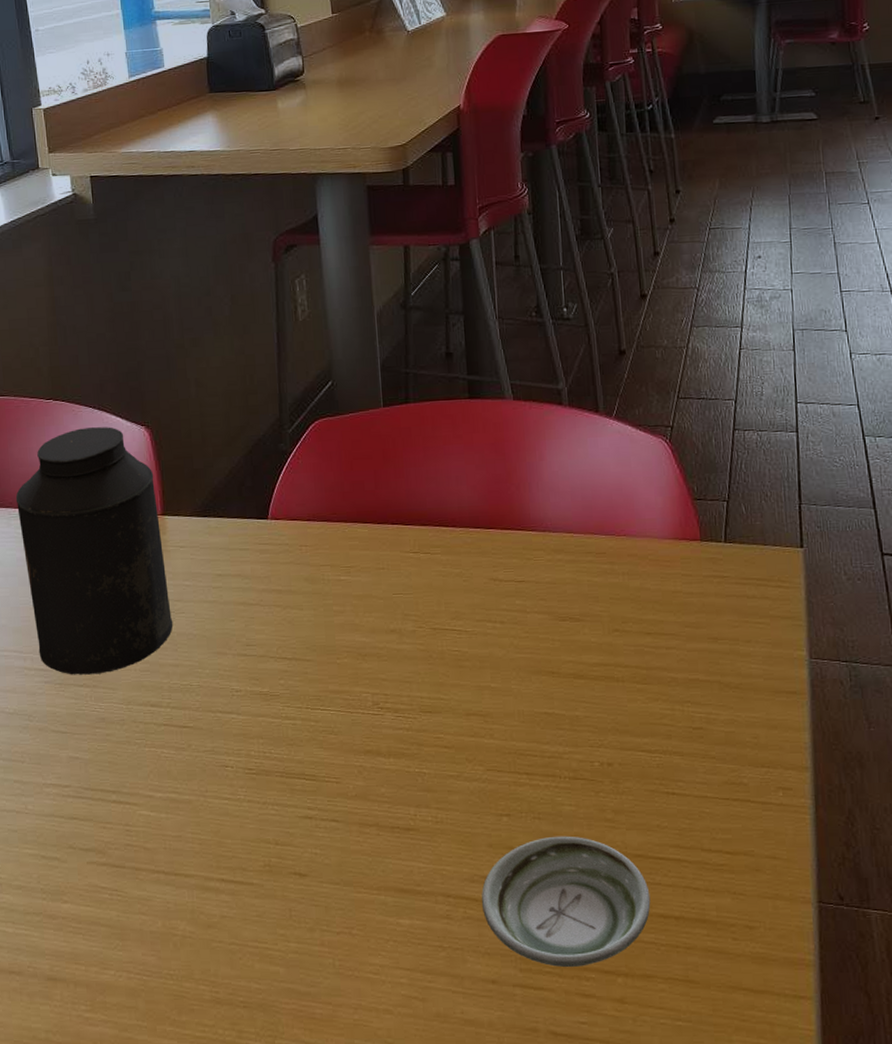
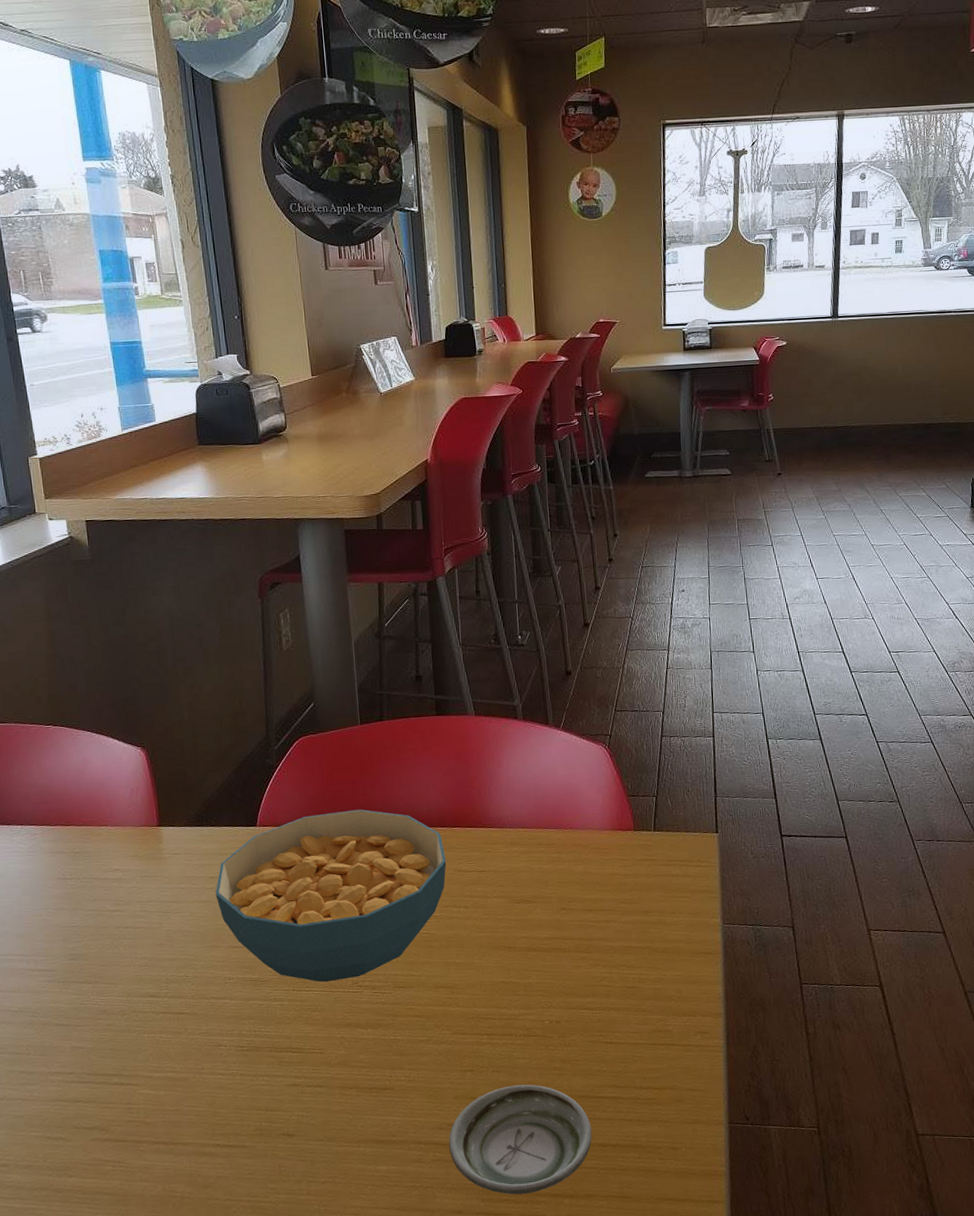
canister: present [15,427,173,675] -> none [17,748,170,974]
cereal bowl: none [222,504,480,701] -> present [215,809,447,982]

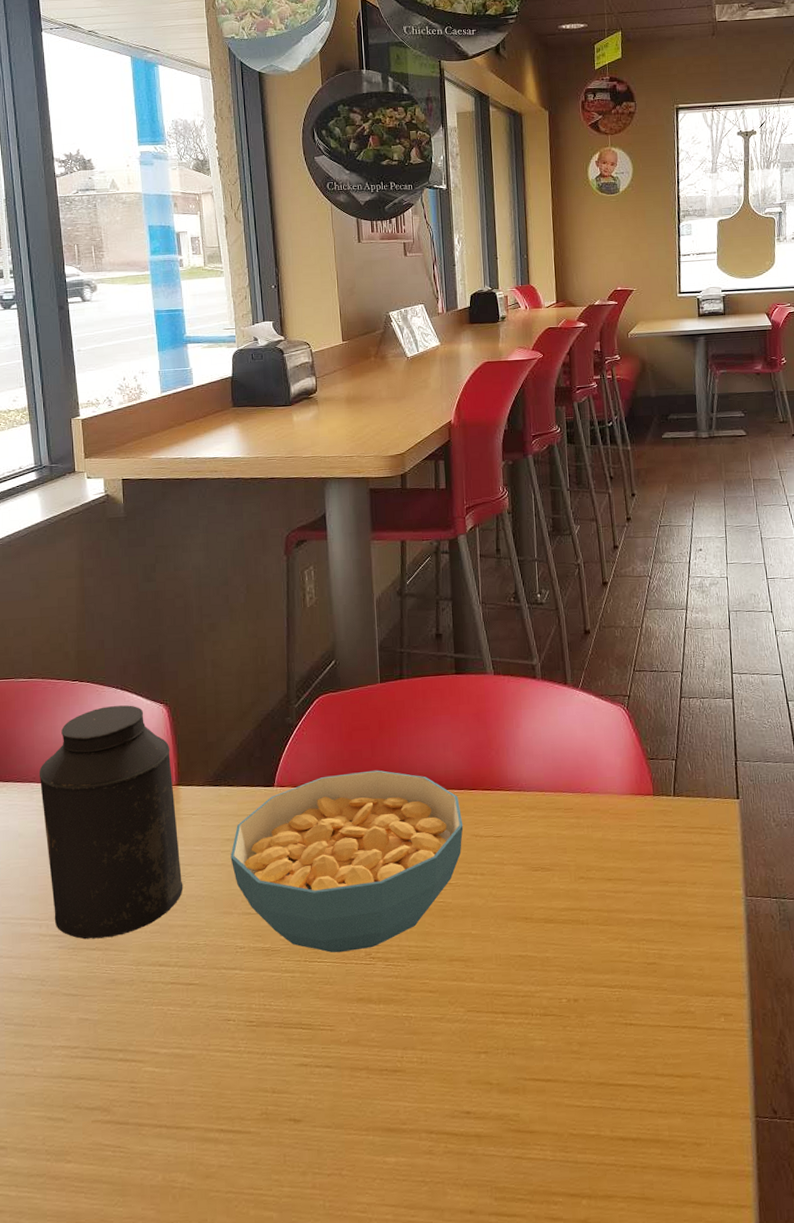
canister: none [17,748,170,974] -> present [39,705,183,940]
saucer: present [448,1084,592,1195] -> none [461,1068,612,1194]

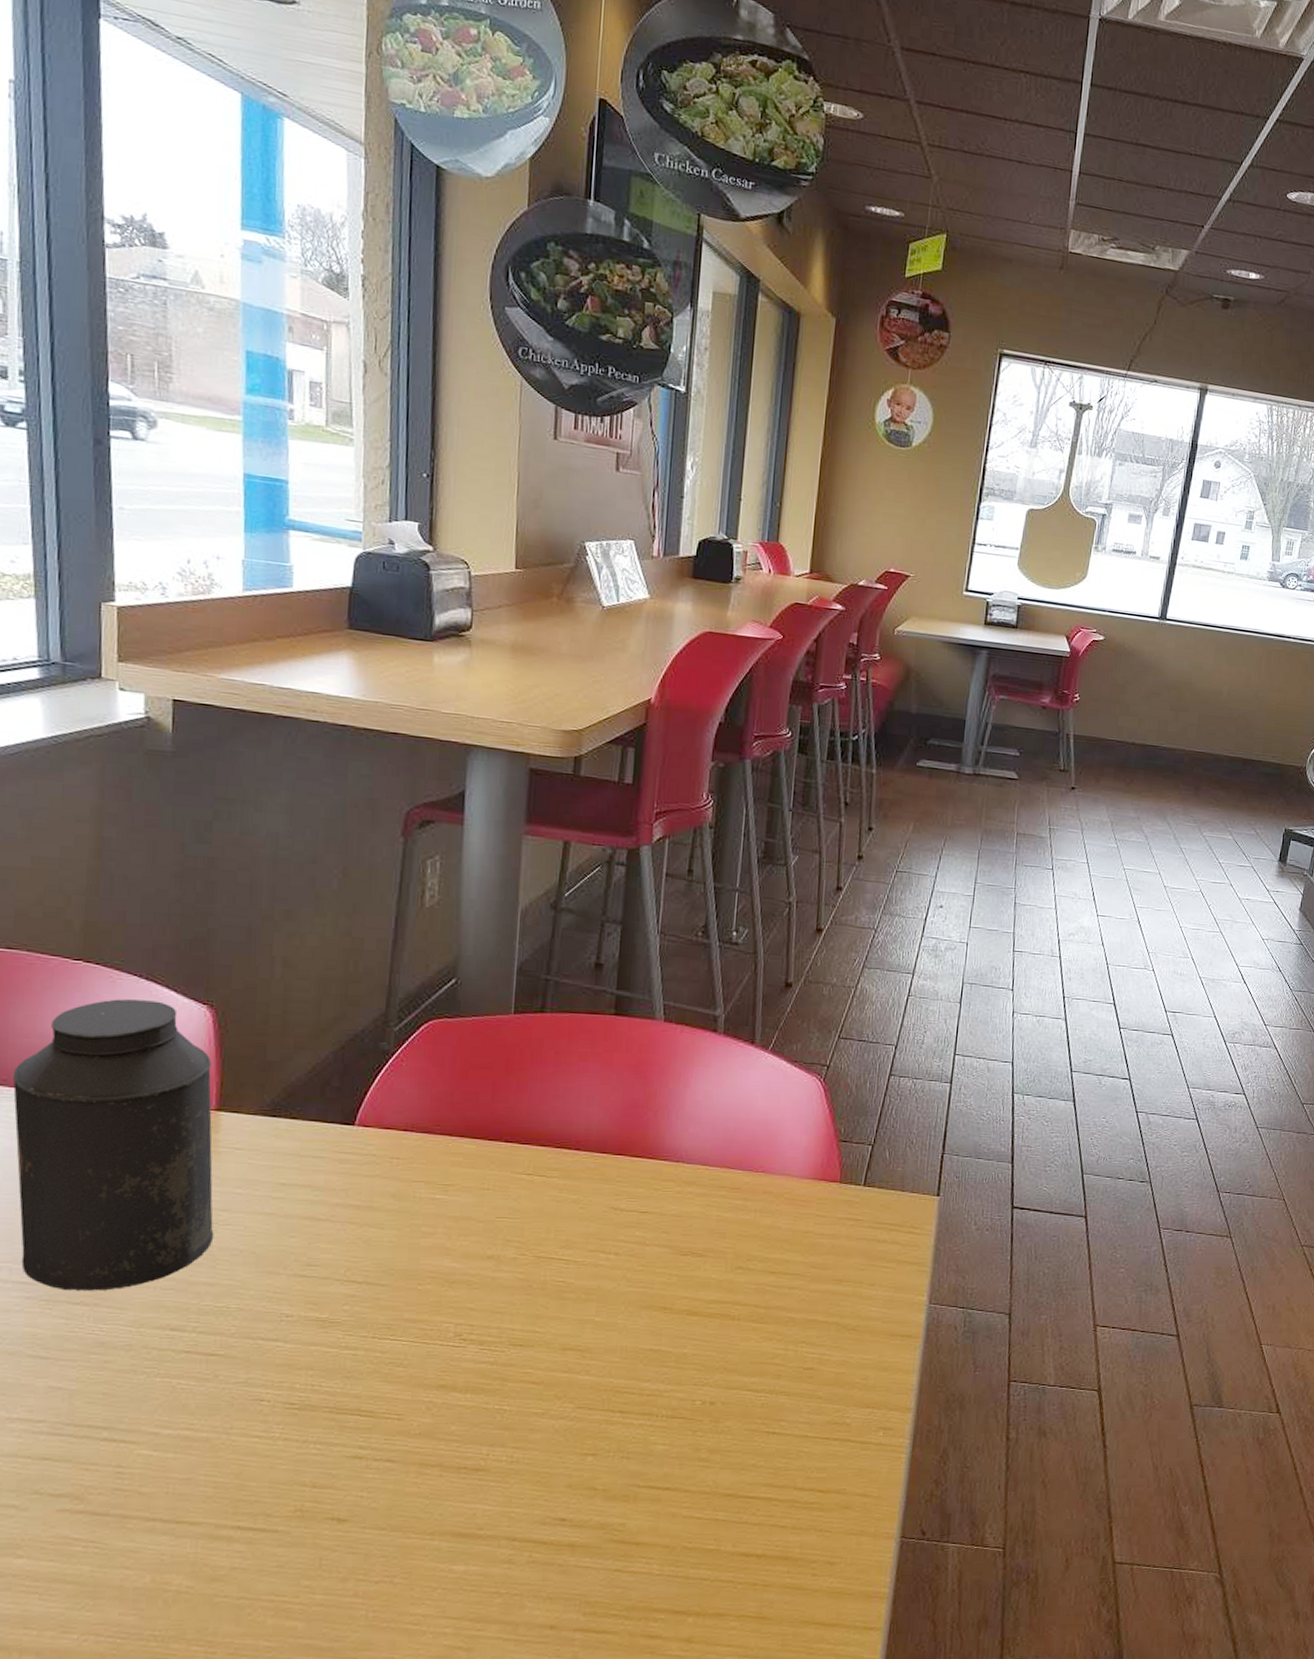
cereal bowl: present [230,770,463,953] -> none [284,1118,601,1331]

